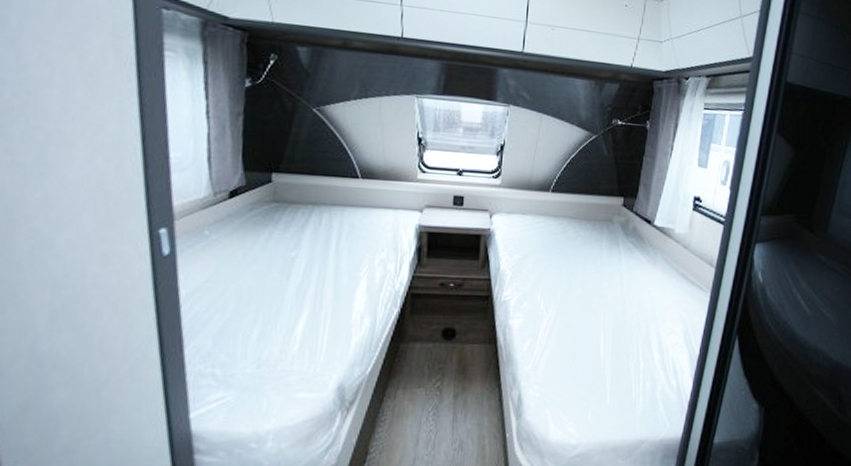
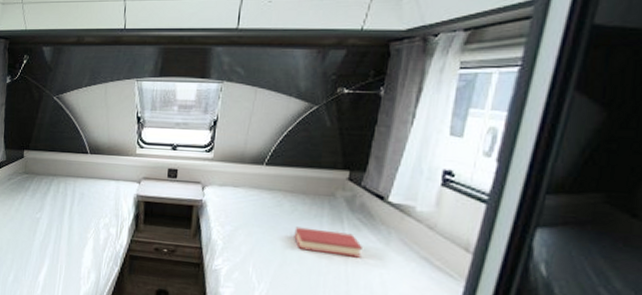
hardback book: none [578,252,635,278] -> present [294,227,362,258]

